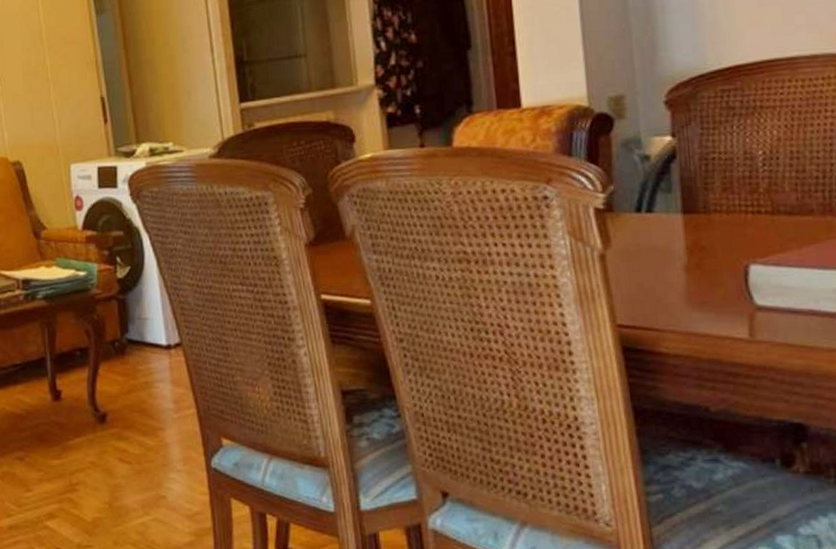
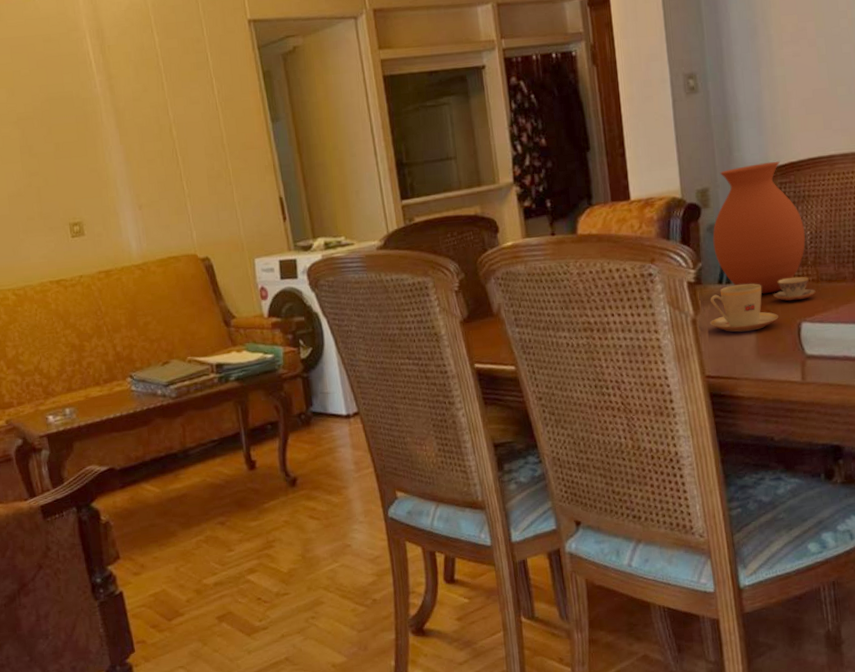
teacup: none [623,213,719,273] -> present [710,283,779,333]
vase: none [629,64,756,227] -> present [713,162,805,294]
teacup: none [709,206,770,237] -> present [772,276,816,301]

